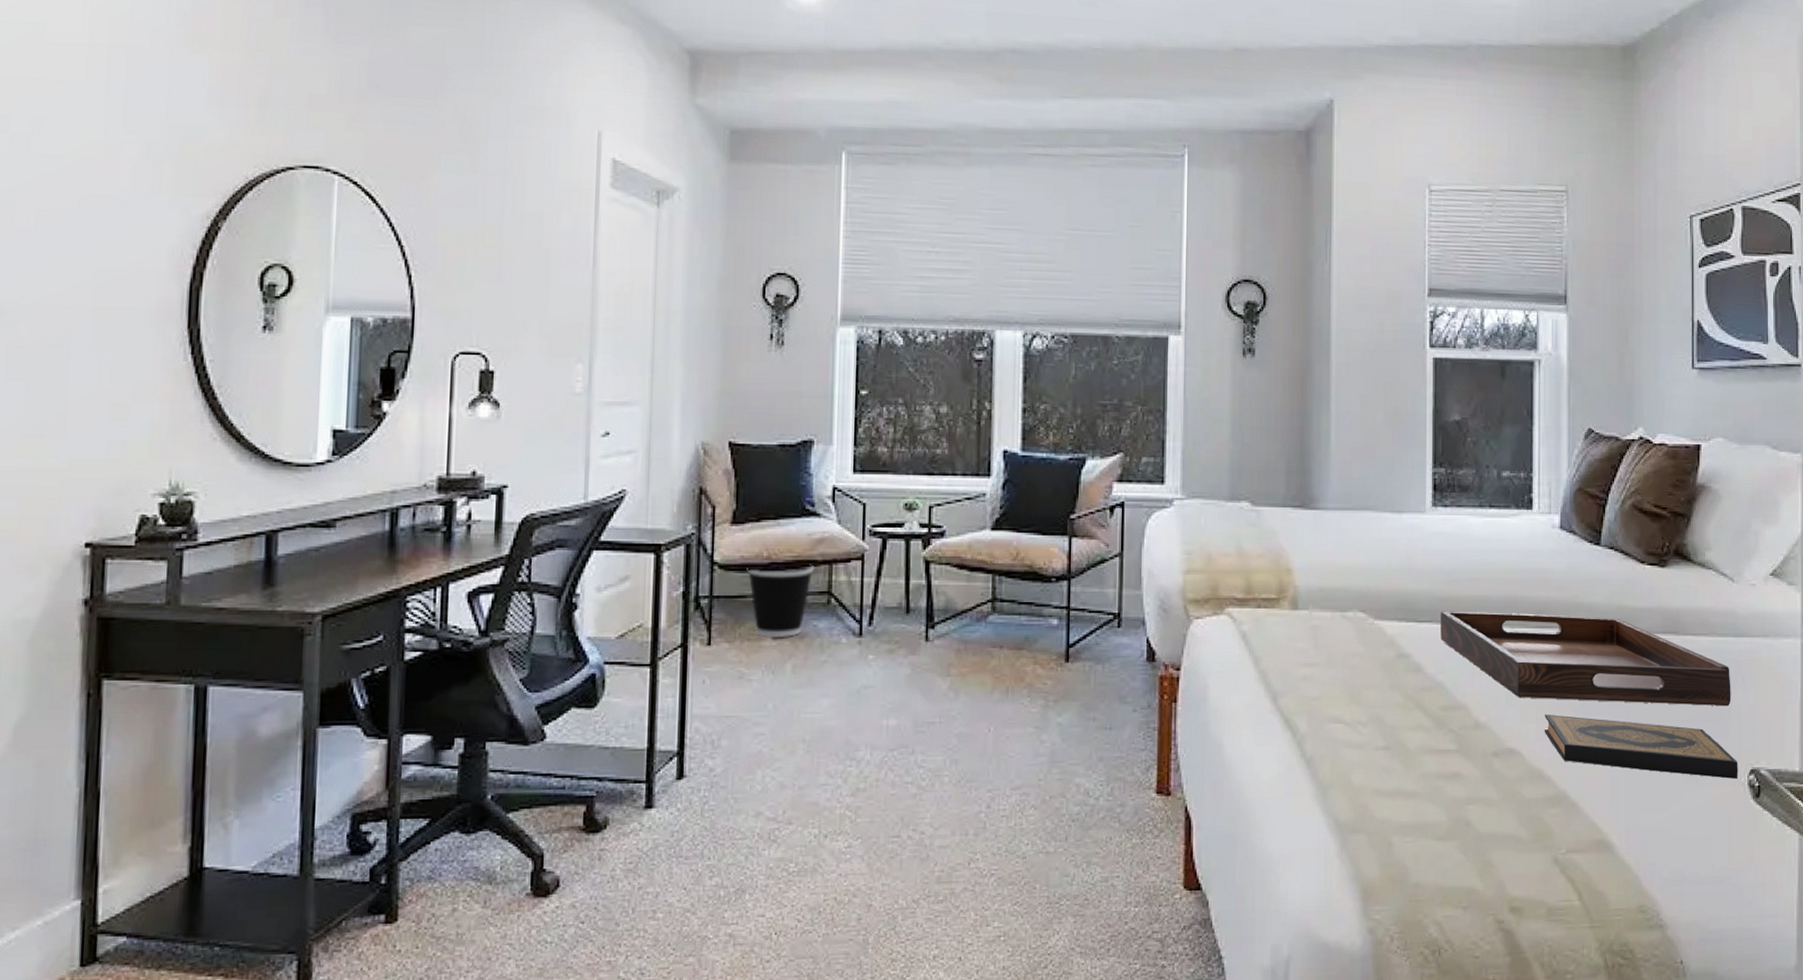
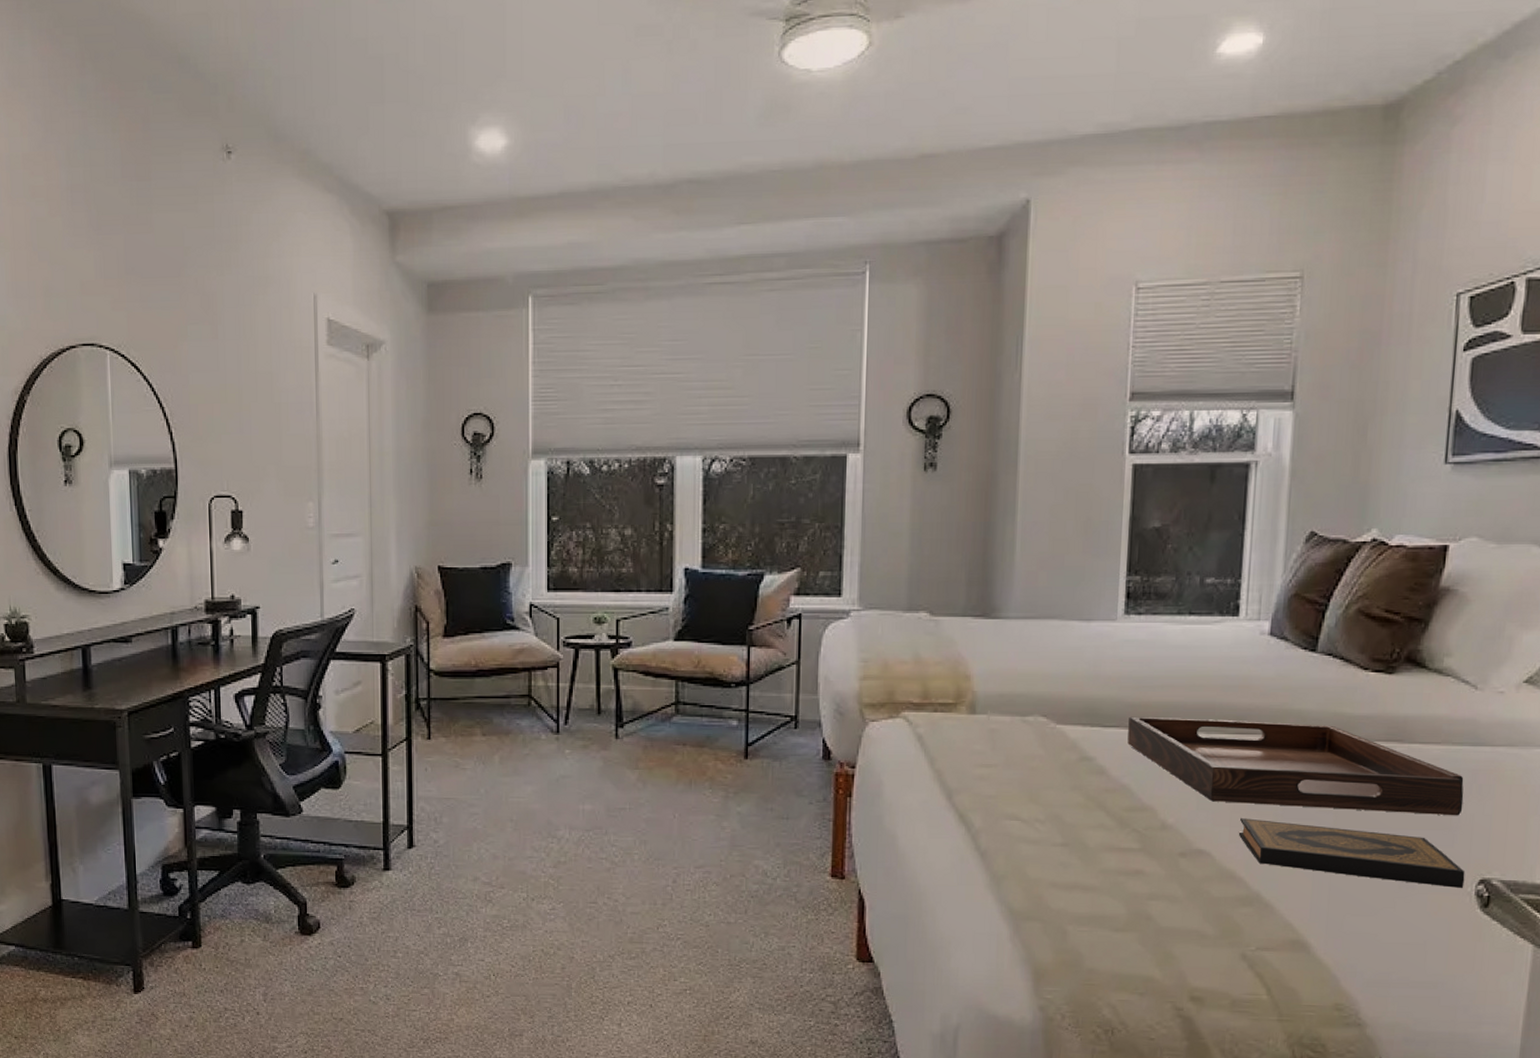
wastebasket: present [747,564,815,637] -> none [458,671,516,733]

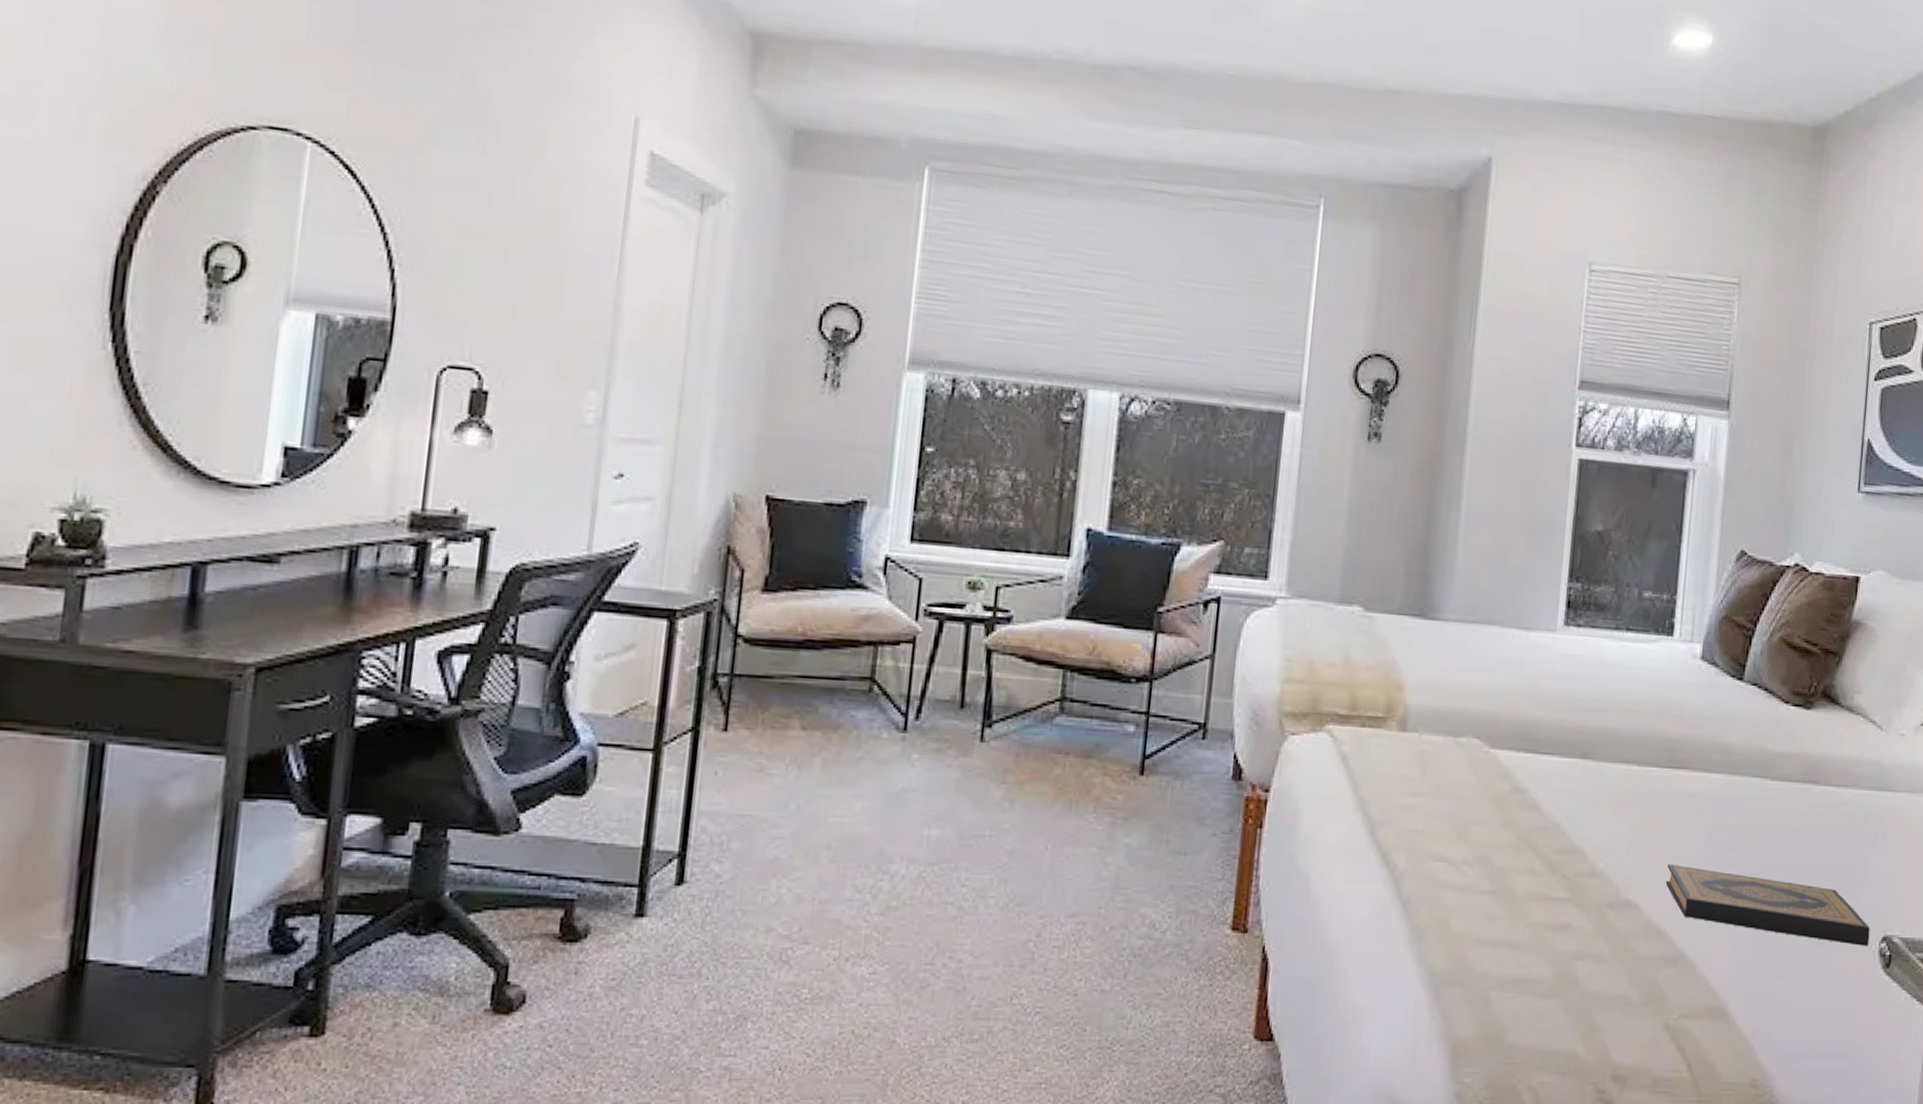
serving tray: present [1127,716,1464,816] -> none [1561,743,1870,867]

